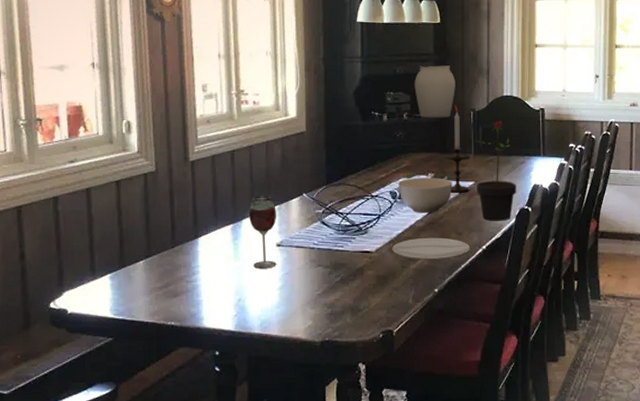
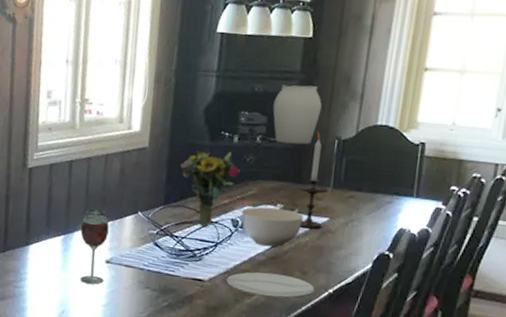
bouquet: none [338,130,393,201] -> present [180,151,241,227]
potted flower: present [477,121,517,221] -> none [330,152,379,265]

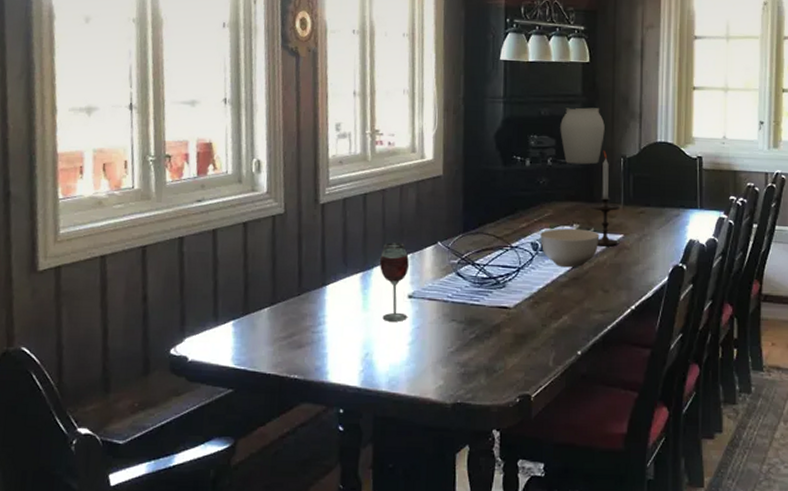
bouquet: present [180,151,241,227] -> none [476,175,536,253]
plate: present [226,272,315,299] -> none [532,294,618,319]

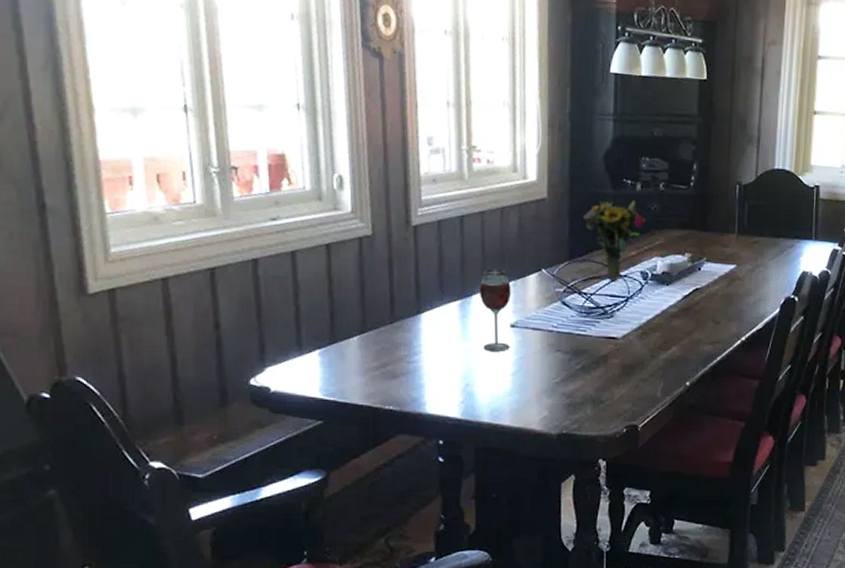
bouquet: none [476,175,536,253] -> present [583,200,646,281]
bowl: present [540,228,600,268] -> none [650,257,712,298]
vase: present [560,107,605,165] -> none [673,128,721,191]
candlestick: present [590,150,620,247] -> none [703,176,734,277]

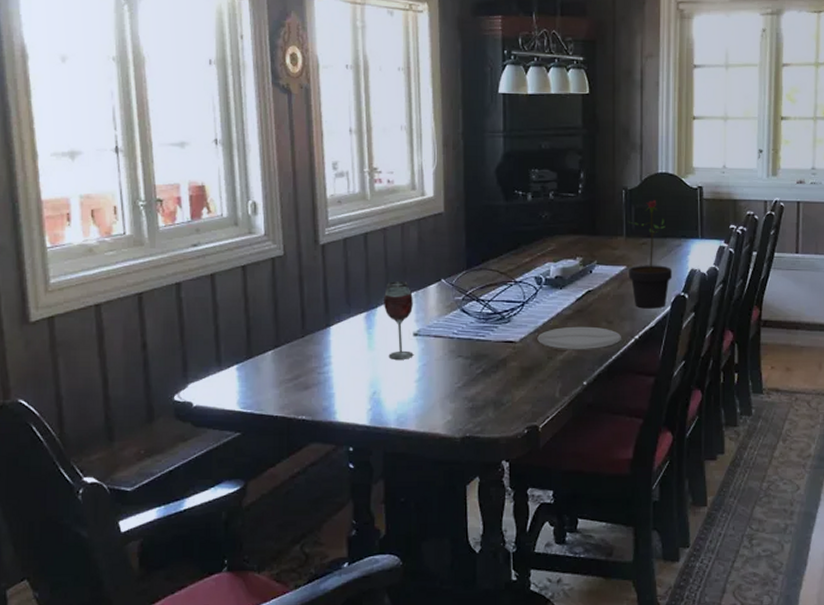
bouquet: present [583,200,646,281] -> none [478,210,538,288]
plate: none [640,325,728,351] -> present [537,326,622,350]
potted flower: none [738,197,784,311] -> present [629,200,673,309]

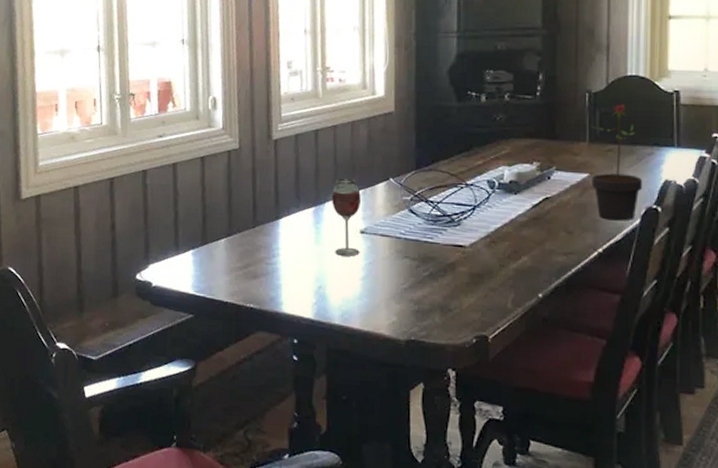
plate: present [537,326,622,350] -> none [489,234,584,261]

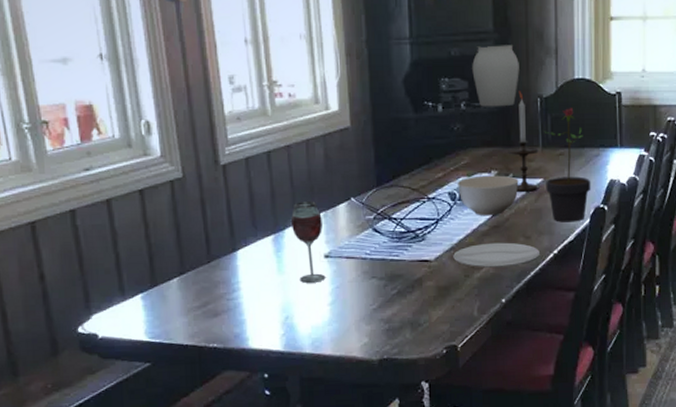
plate: none [489,234,584,261] -> present [453,242,541,268]
bowl: none [497,166,562,207] -> present [458,175,519,216]
vase: none [518,40,568,100] -> present [472,45,519,107]
candlestick: none [552,85,585,186] -> present [508,91,539,192]

